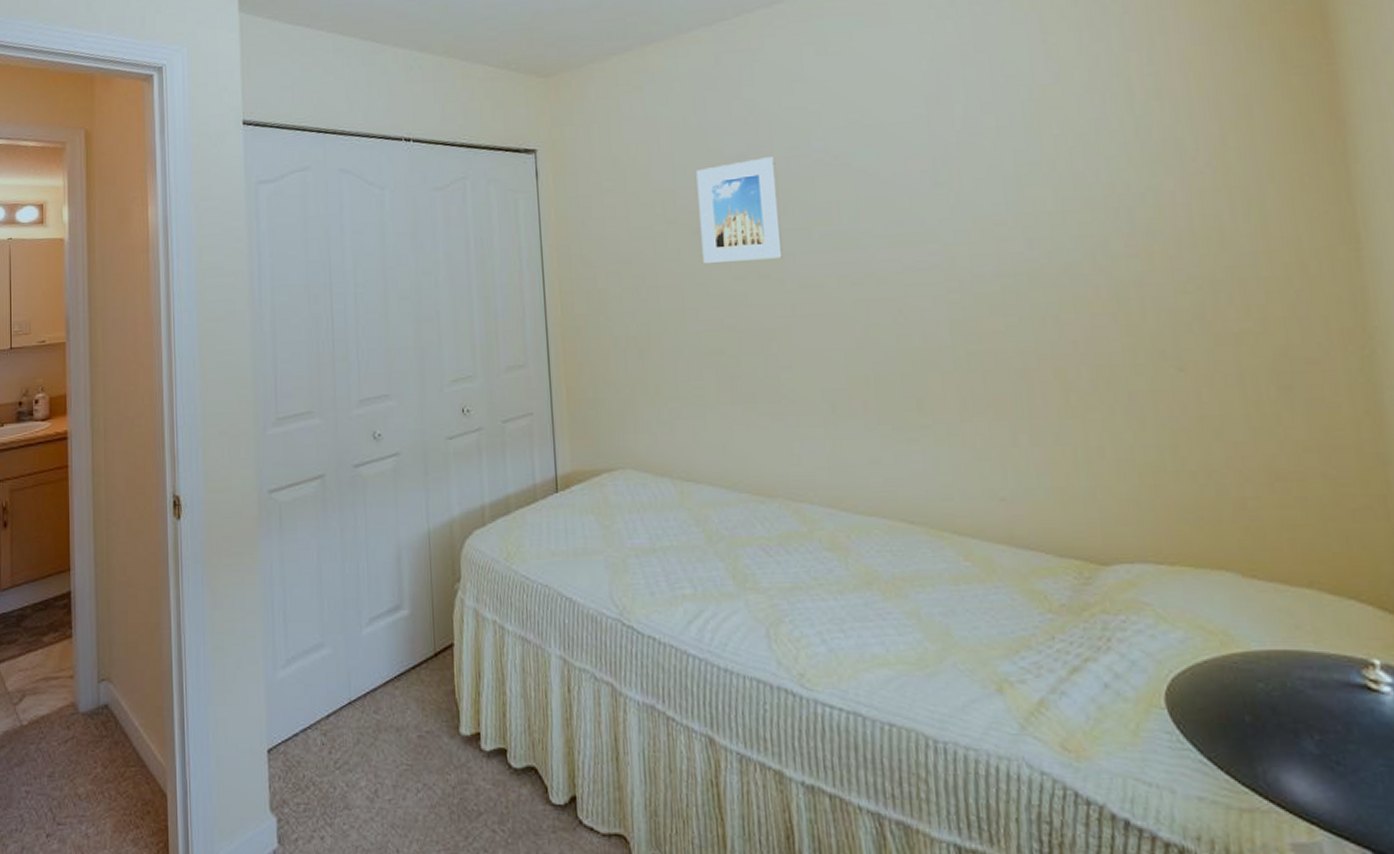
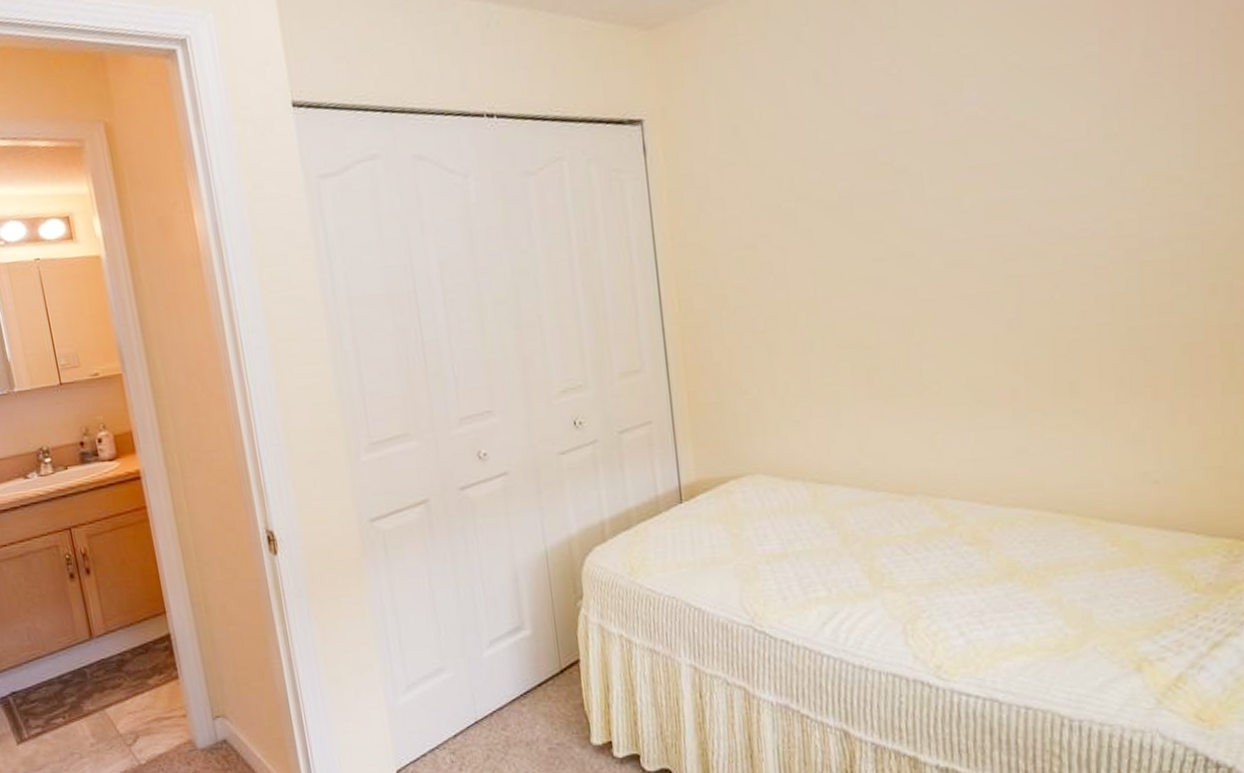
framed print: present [696,157,784,264] -> none [829,114,929,246]

